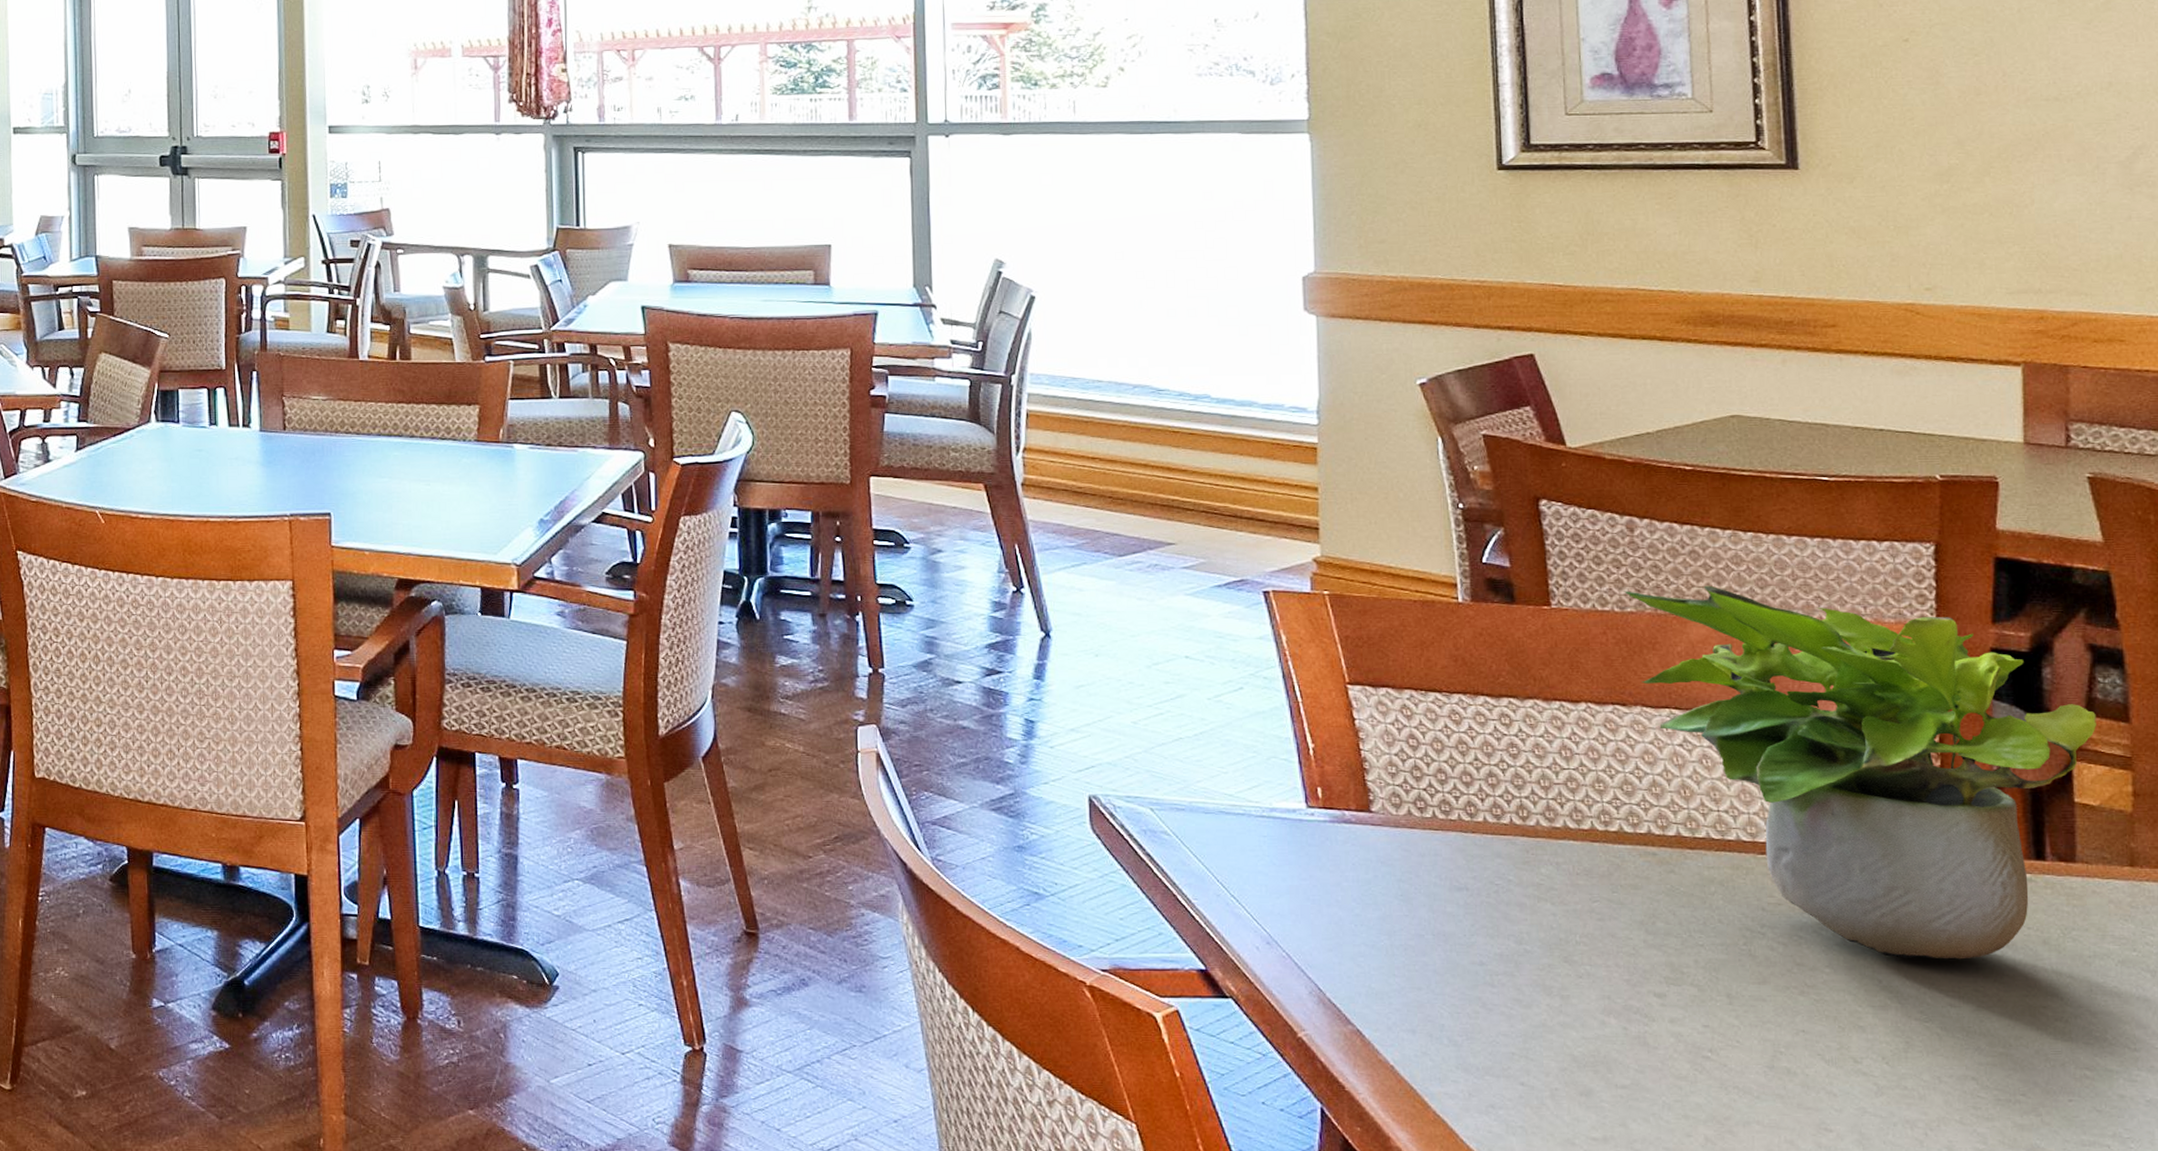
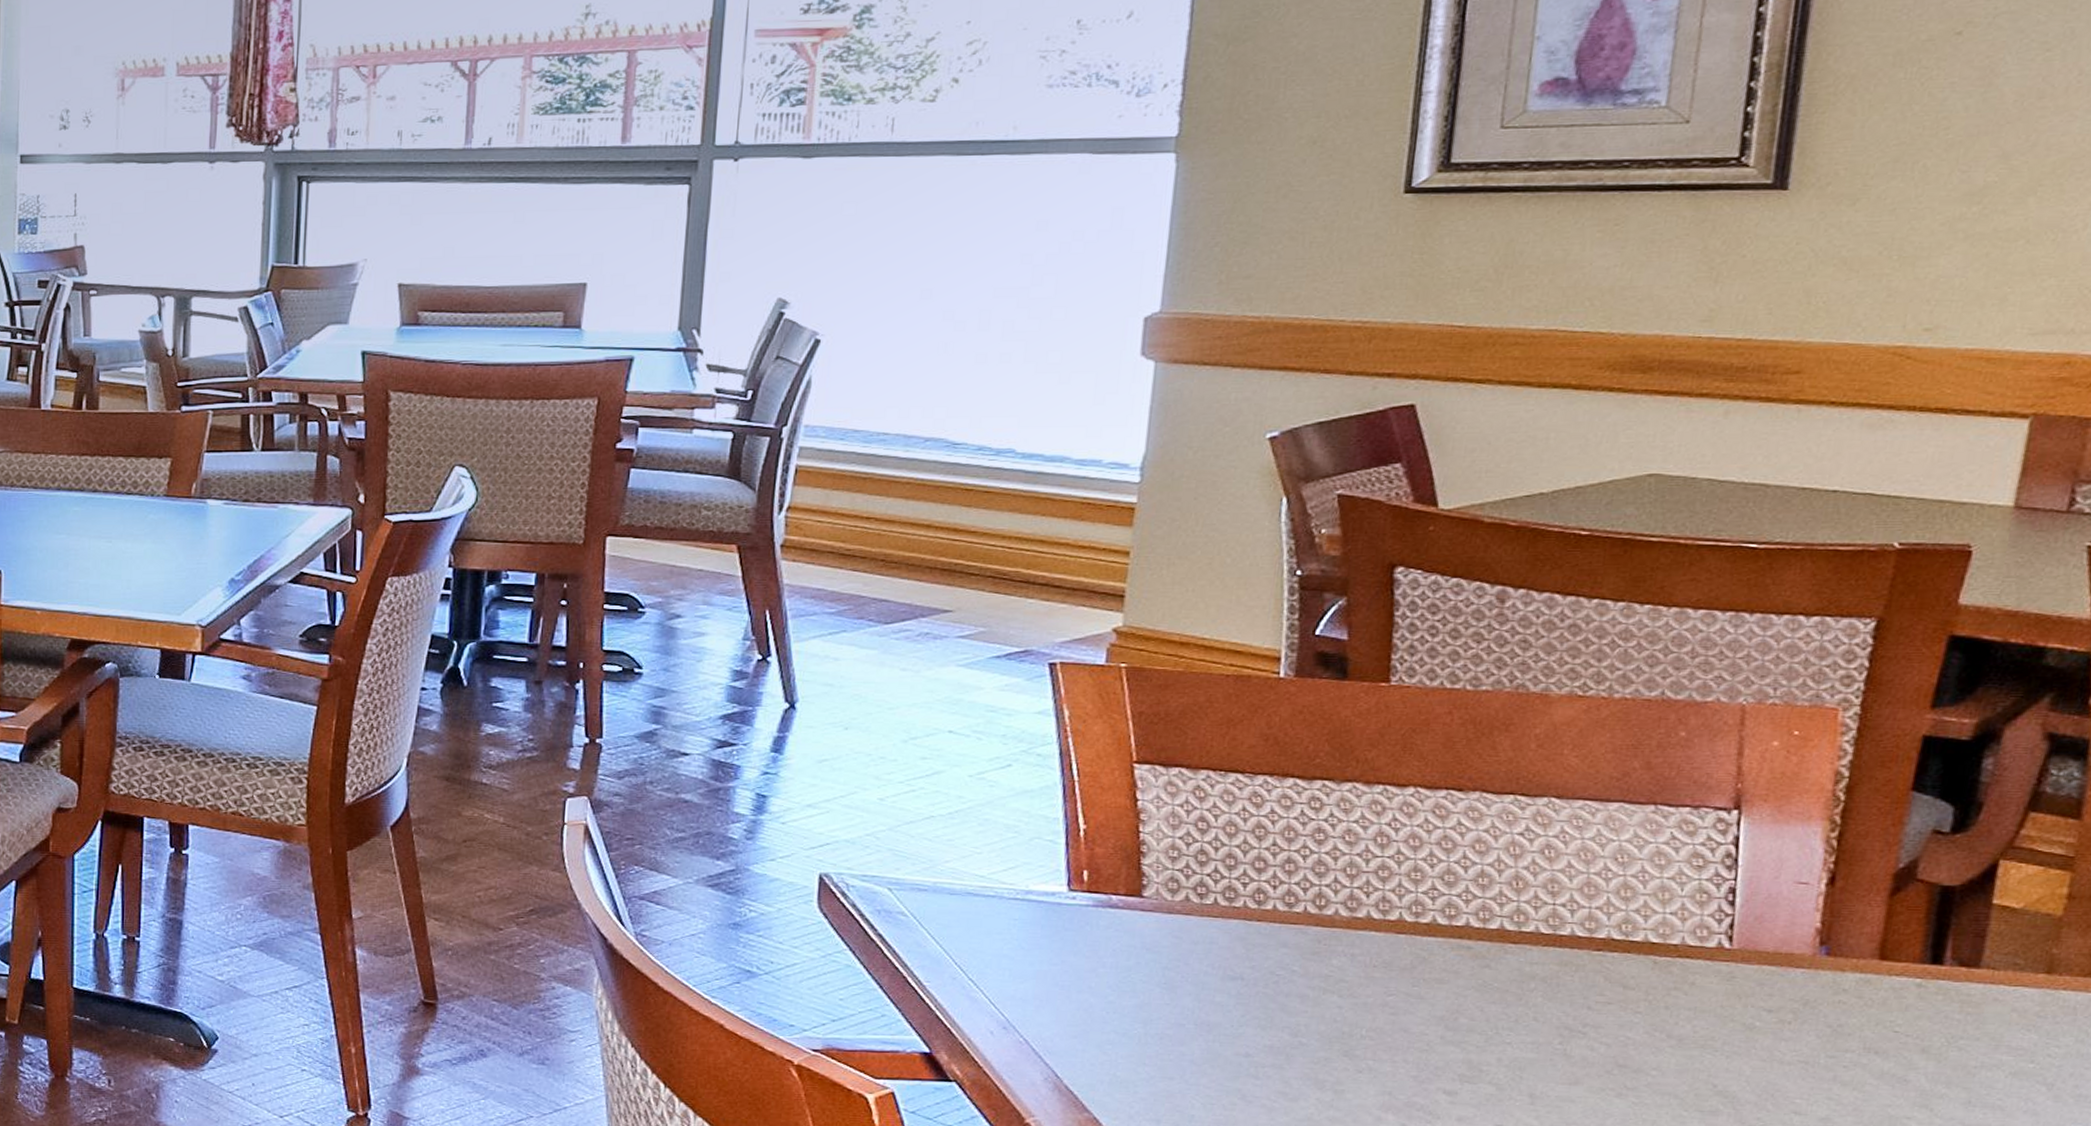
potted plant: present [1624,585,2096,960] -> none [1481,662,2040,1066]

